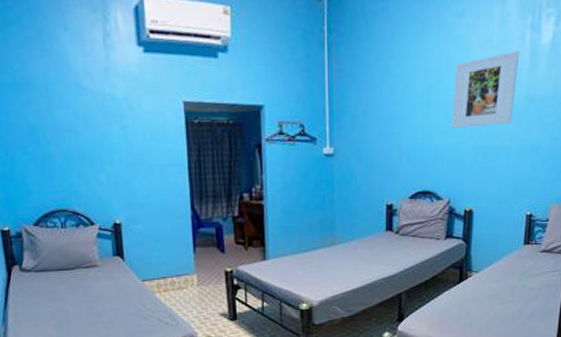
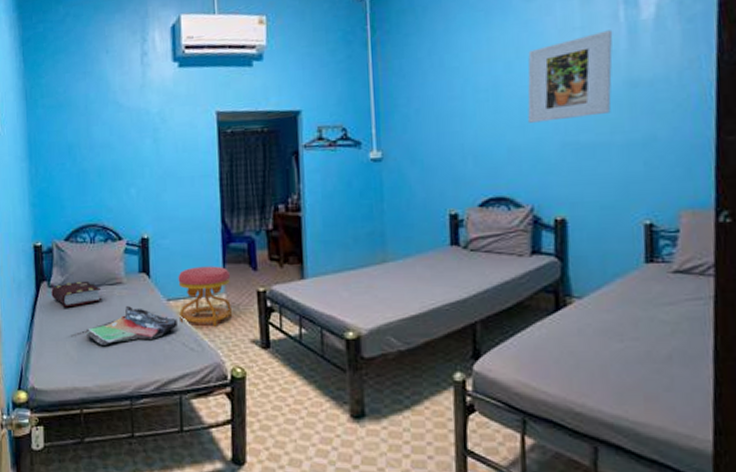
book: none [24,264,78,290] -> present [51,280,102,308]
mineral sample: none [62,286,153,324] -> present [85,305,177,345]
stool: none [151,249,202,303] -> present [178,266,232,327]

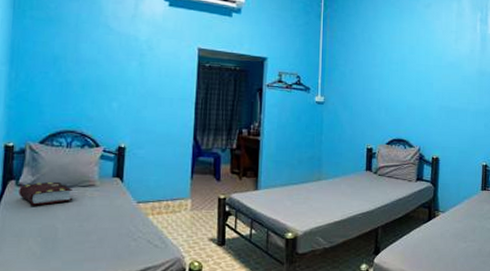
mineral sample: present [85,305,177,345] -> none [51,205,145,242]
stool: present [178,266,232,327] -> none [147,175,197,227]
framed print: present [527,30,613,123] -> none [421,36,473,91]

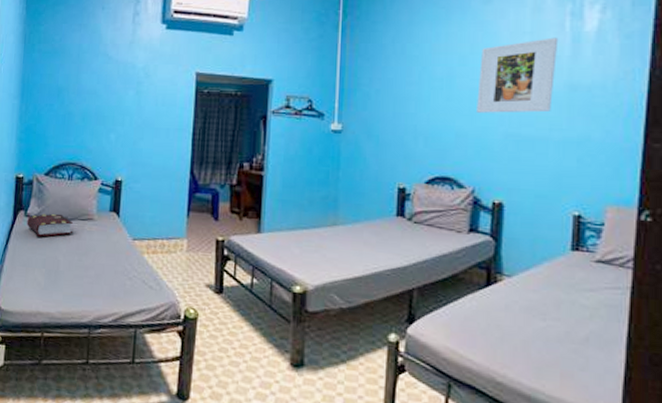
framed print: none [421,36,473,91] -> present [477,37,559,113]

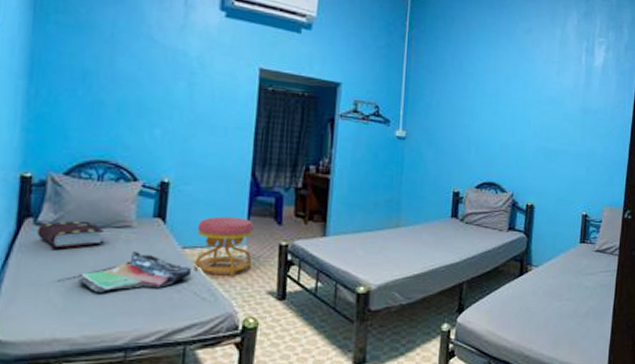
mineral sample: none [54,240,140,276] -> present [77,250,191,293]
stool: none [142,211,194,269] -> present [194,216,255,277]
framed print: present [477,37,559,113] -> none [517,68,577,130]

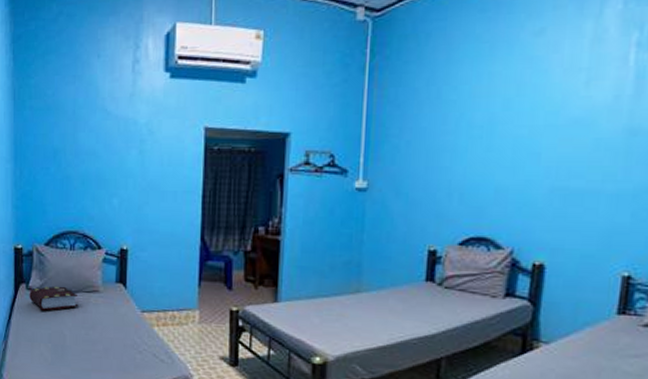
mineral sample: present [77,250,191,293] -> none [60,313,150,350]
stool: present [194,216,255,277] -> none [152,281,206,341]

